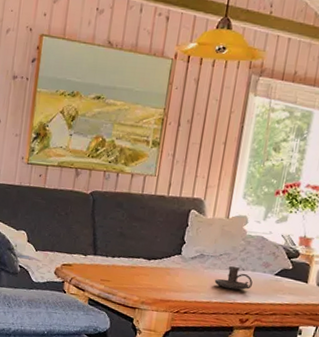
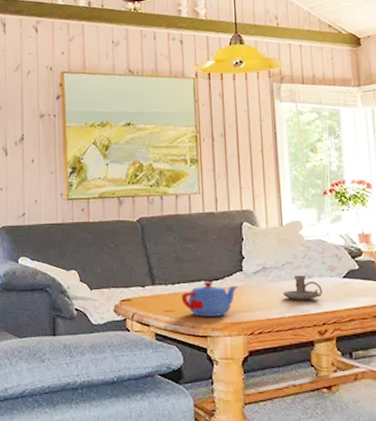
teapot: none [118,259,174,293] -> present [181,282,238,316]

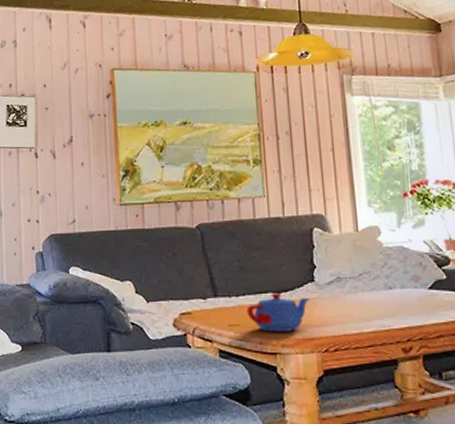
candle holder: present [282,276,322,300] -> none [360,286,405,314]

